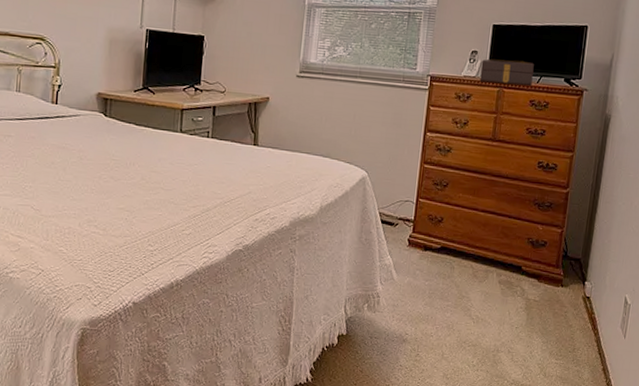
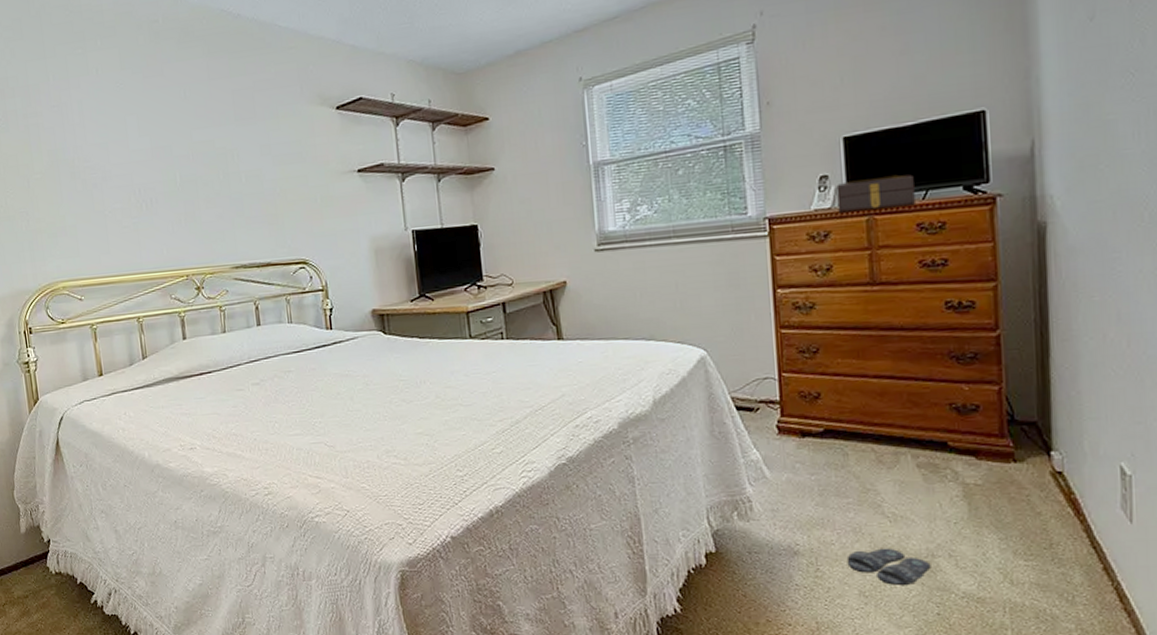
slippers: none [439,342,496,371] -> present [846,548,931,585]

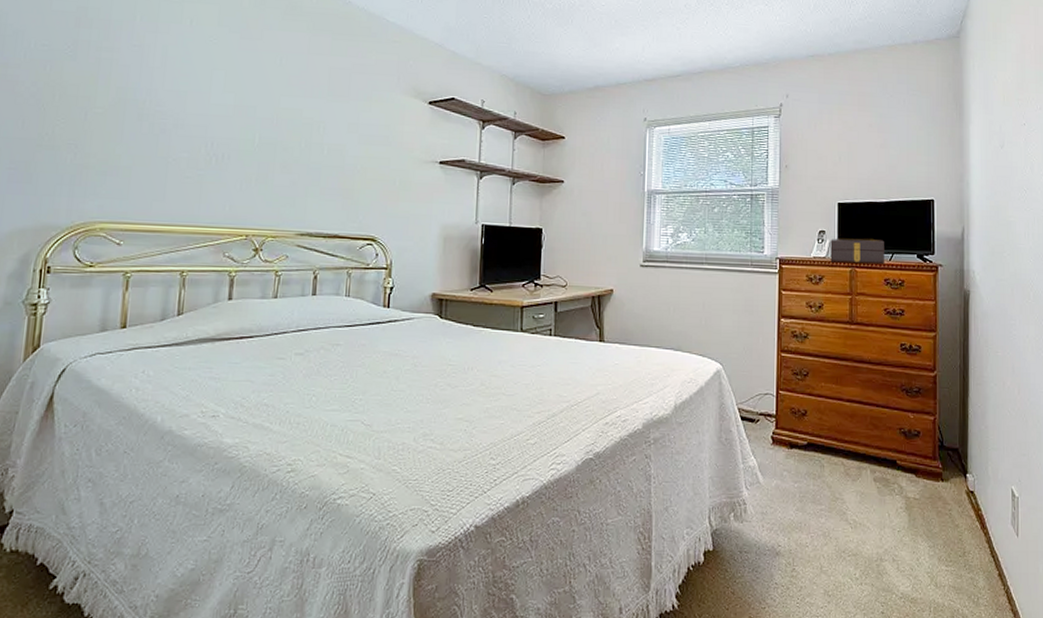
slippers: present [846,548,931,585] -> none [817,551,880,585]

